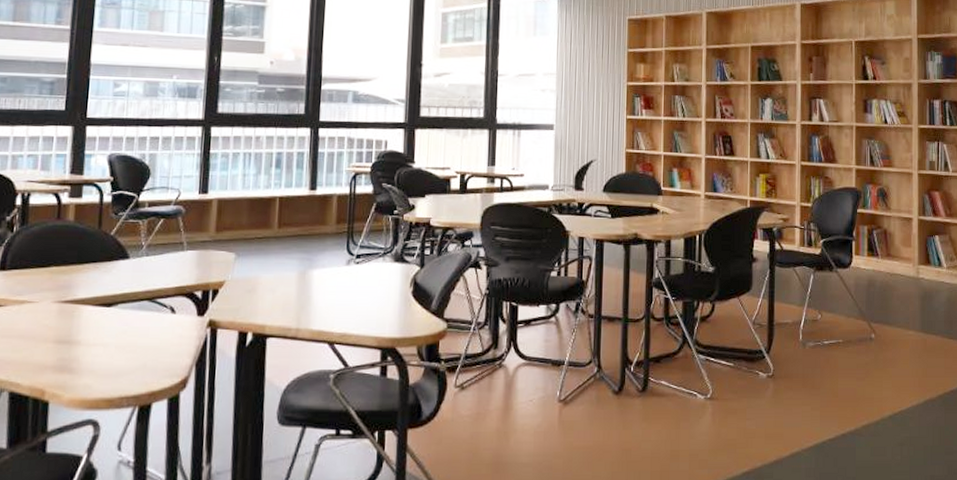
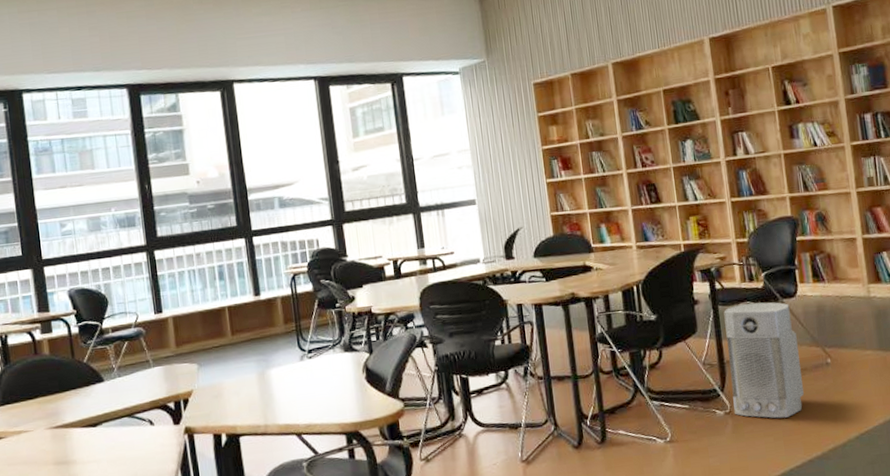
air purifier: none [776,269,845,388] -> present [724,302,804,419]

